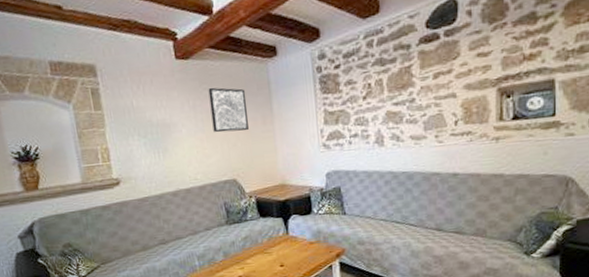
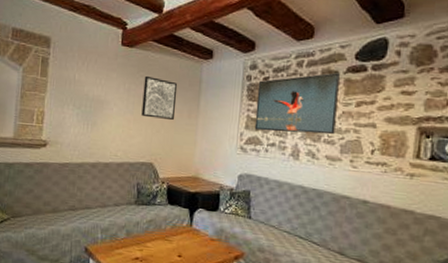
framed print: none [329,46,416,124] -> present [254,73,340,135]

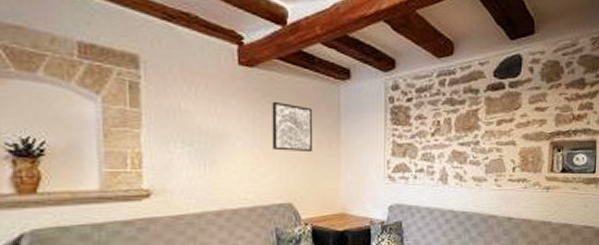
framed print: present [254,73,340,135] -> none [401,91,480,157]

